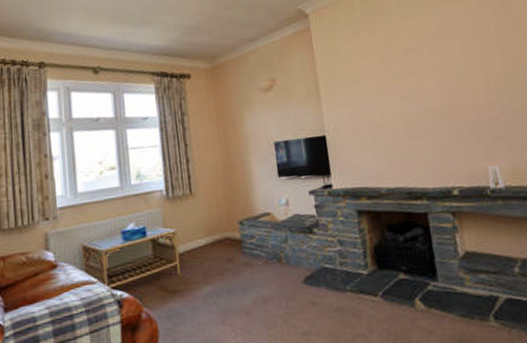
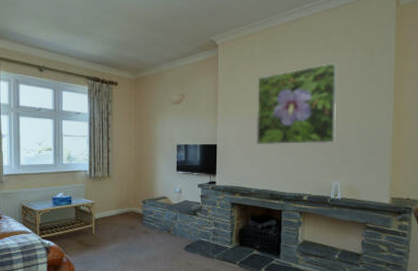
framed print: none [364,15,480,129] -> present [256,62,338,145]

